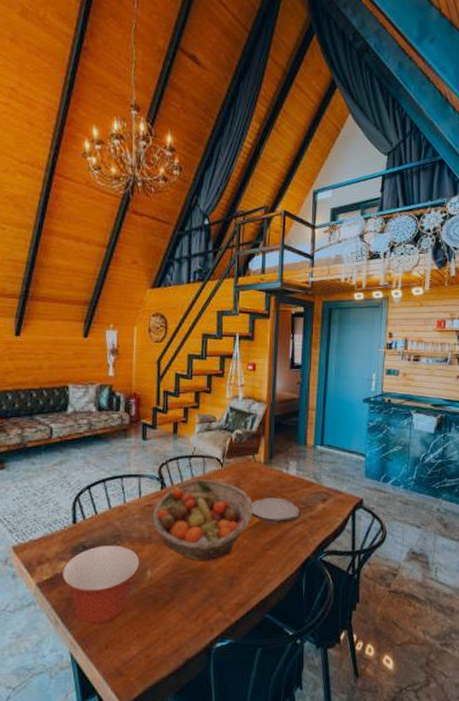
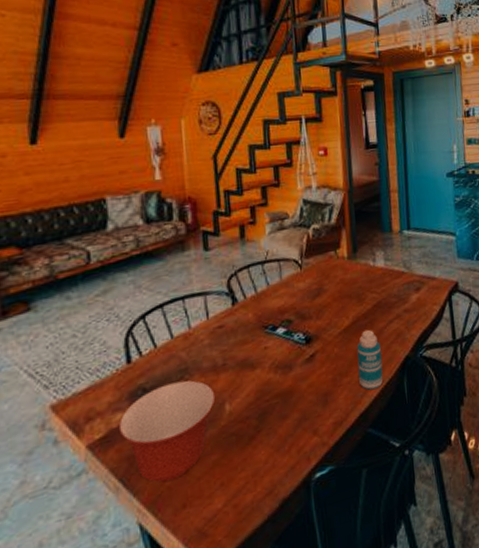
fruit basket: present [152,479,253,561] -> none [224,285,341,382]
plate: present [251,498,301,523] -> none [339,294,394,325]
bottle: none [263,529,285,582] -> present [356,330,384,390]

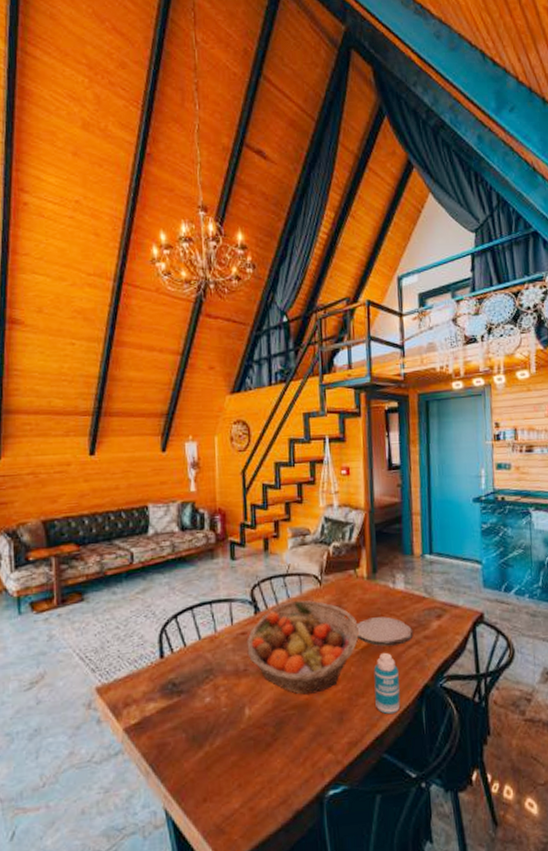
mixing bowl: present [118,380,216,483] -> none [151,680,237,774]
fruit basket: none [224,285,341,382] -> present [246,600,359,695]
plate: none [339,294,394,325] -> present [357,616,414,647]

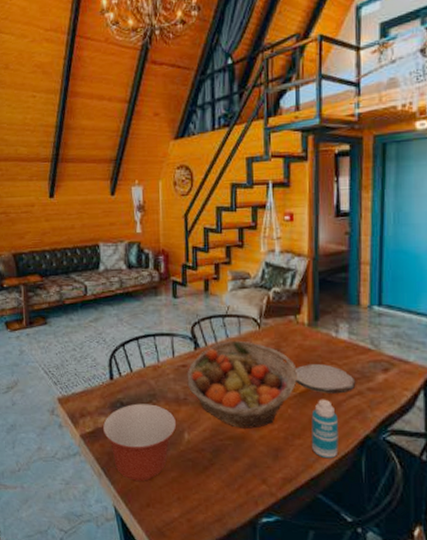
mixing bowl: none [151,680,237,774] -> present [102,403,177,481]

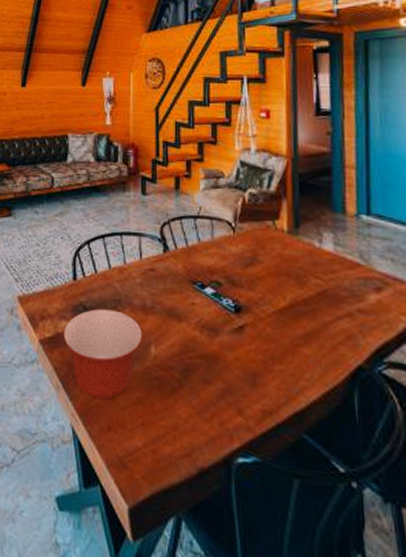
fruit basket: present [187,340,297,429] -> none [155,244,277,348]
plate: present [295,364,356,394] -> none [274,276,344,314]
bottle: present [311,400,339,459] -> none [293,319,326,392]

